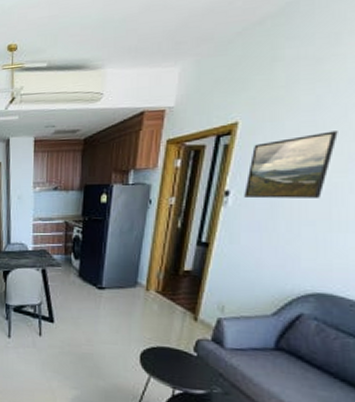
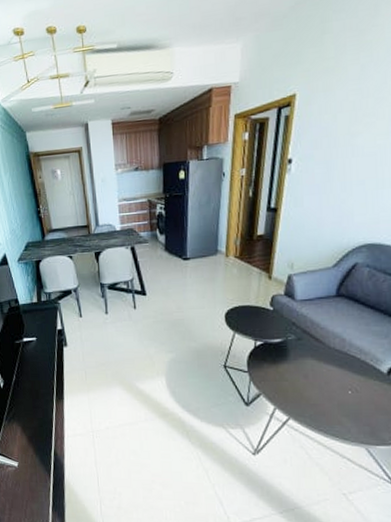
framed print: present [244,131,338,199] -> none [305,97,380,165]

